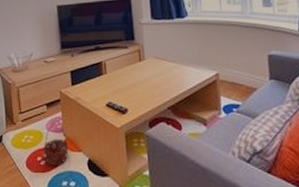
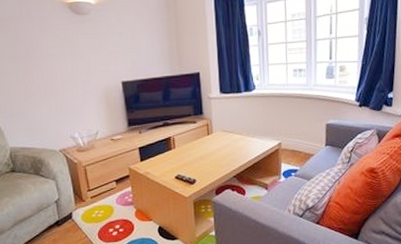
basket: present [43,123,69,166] -> none [114,197,140,236]

